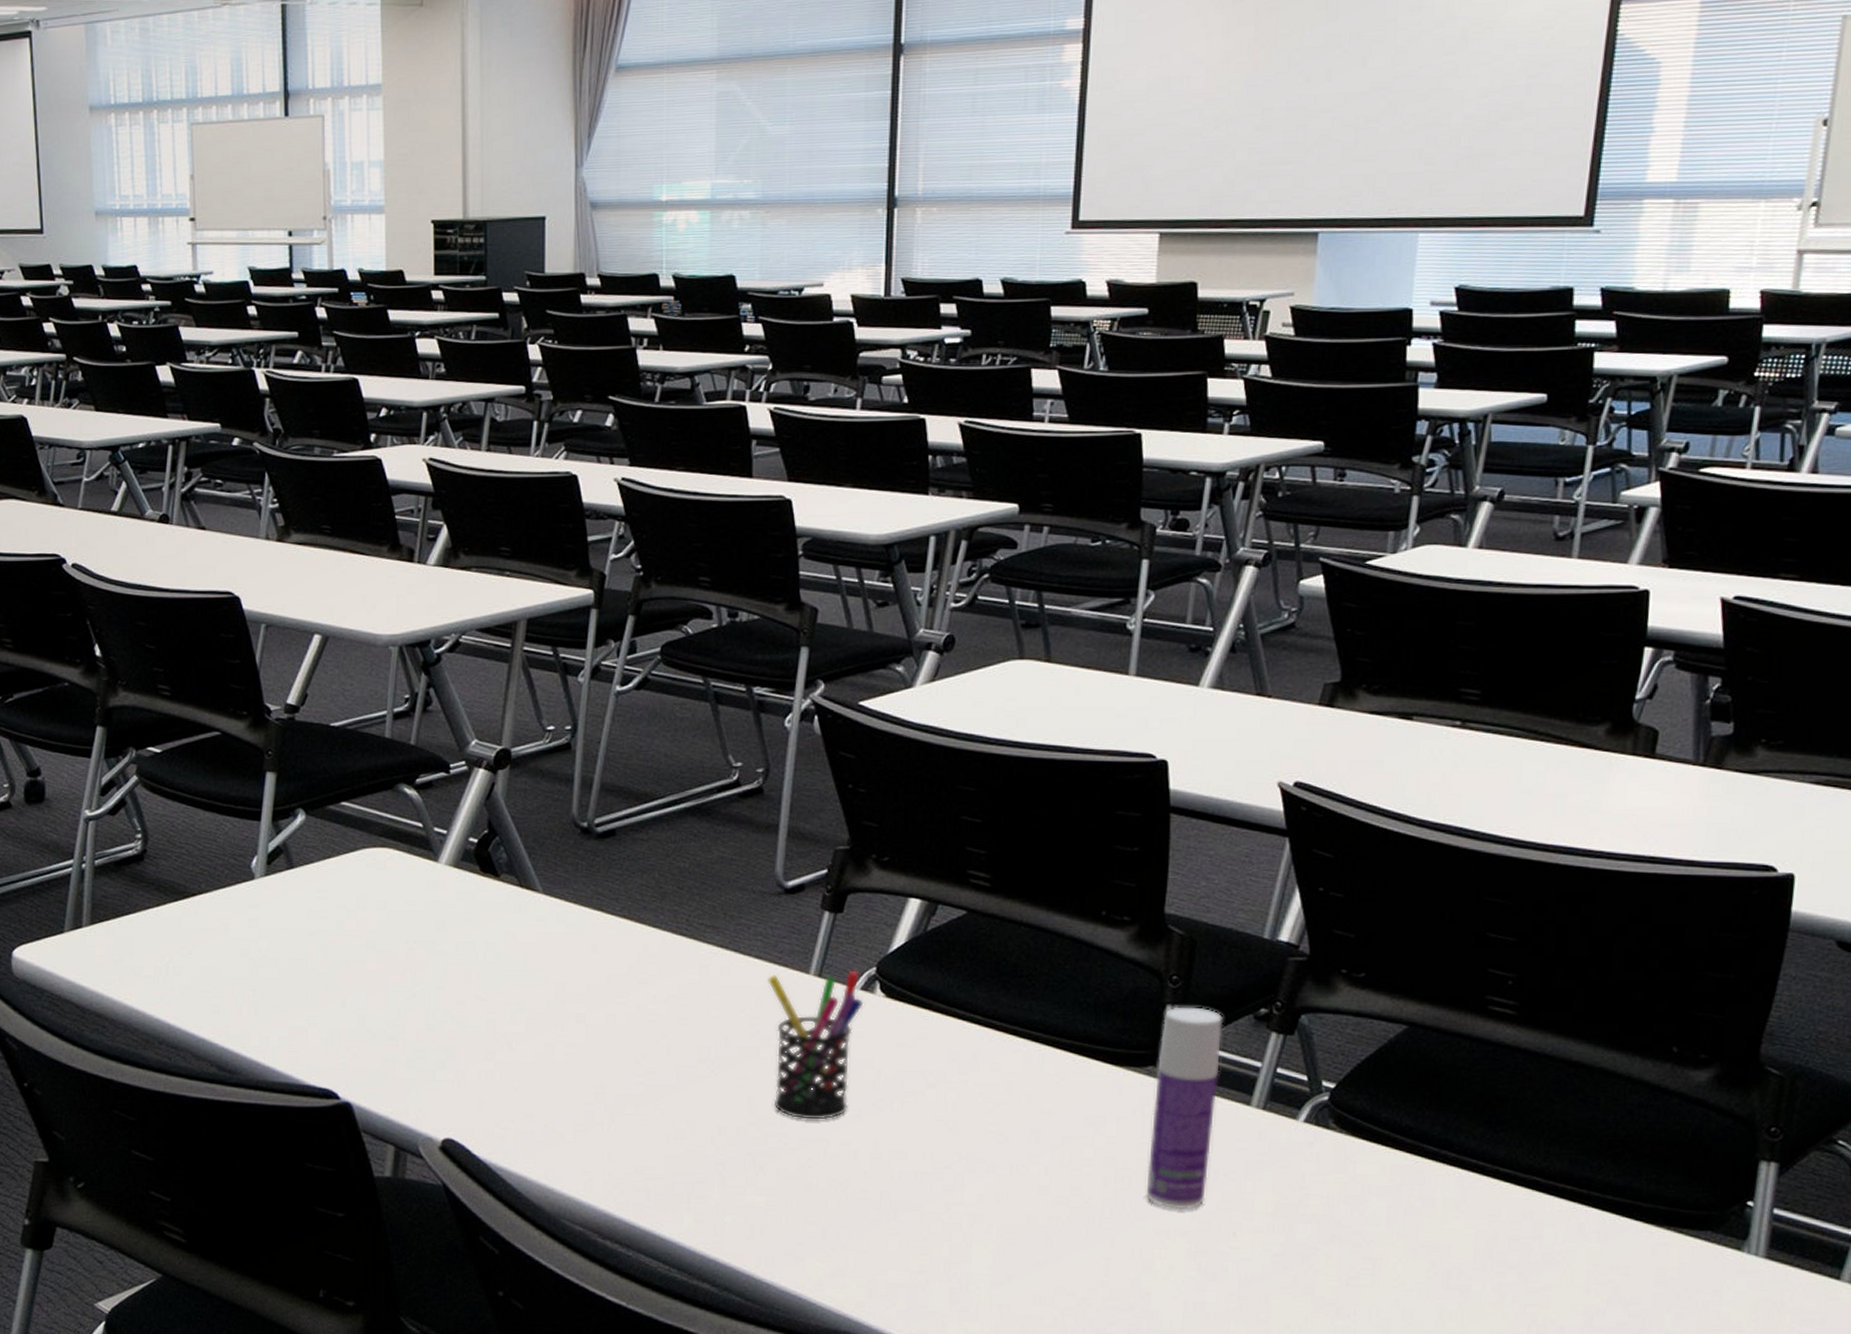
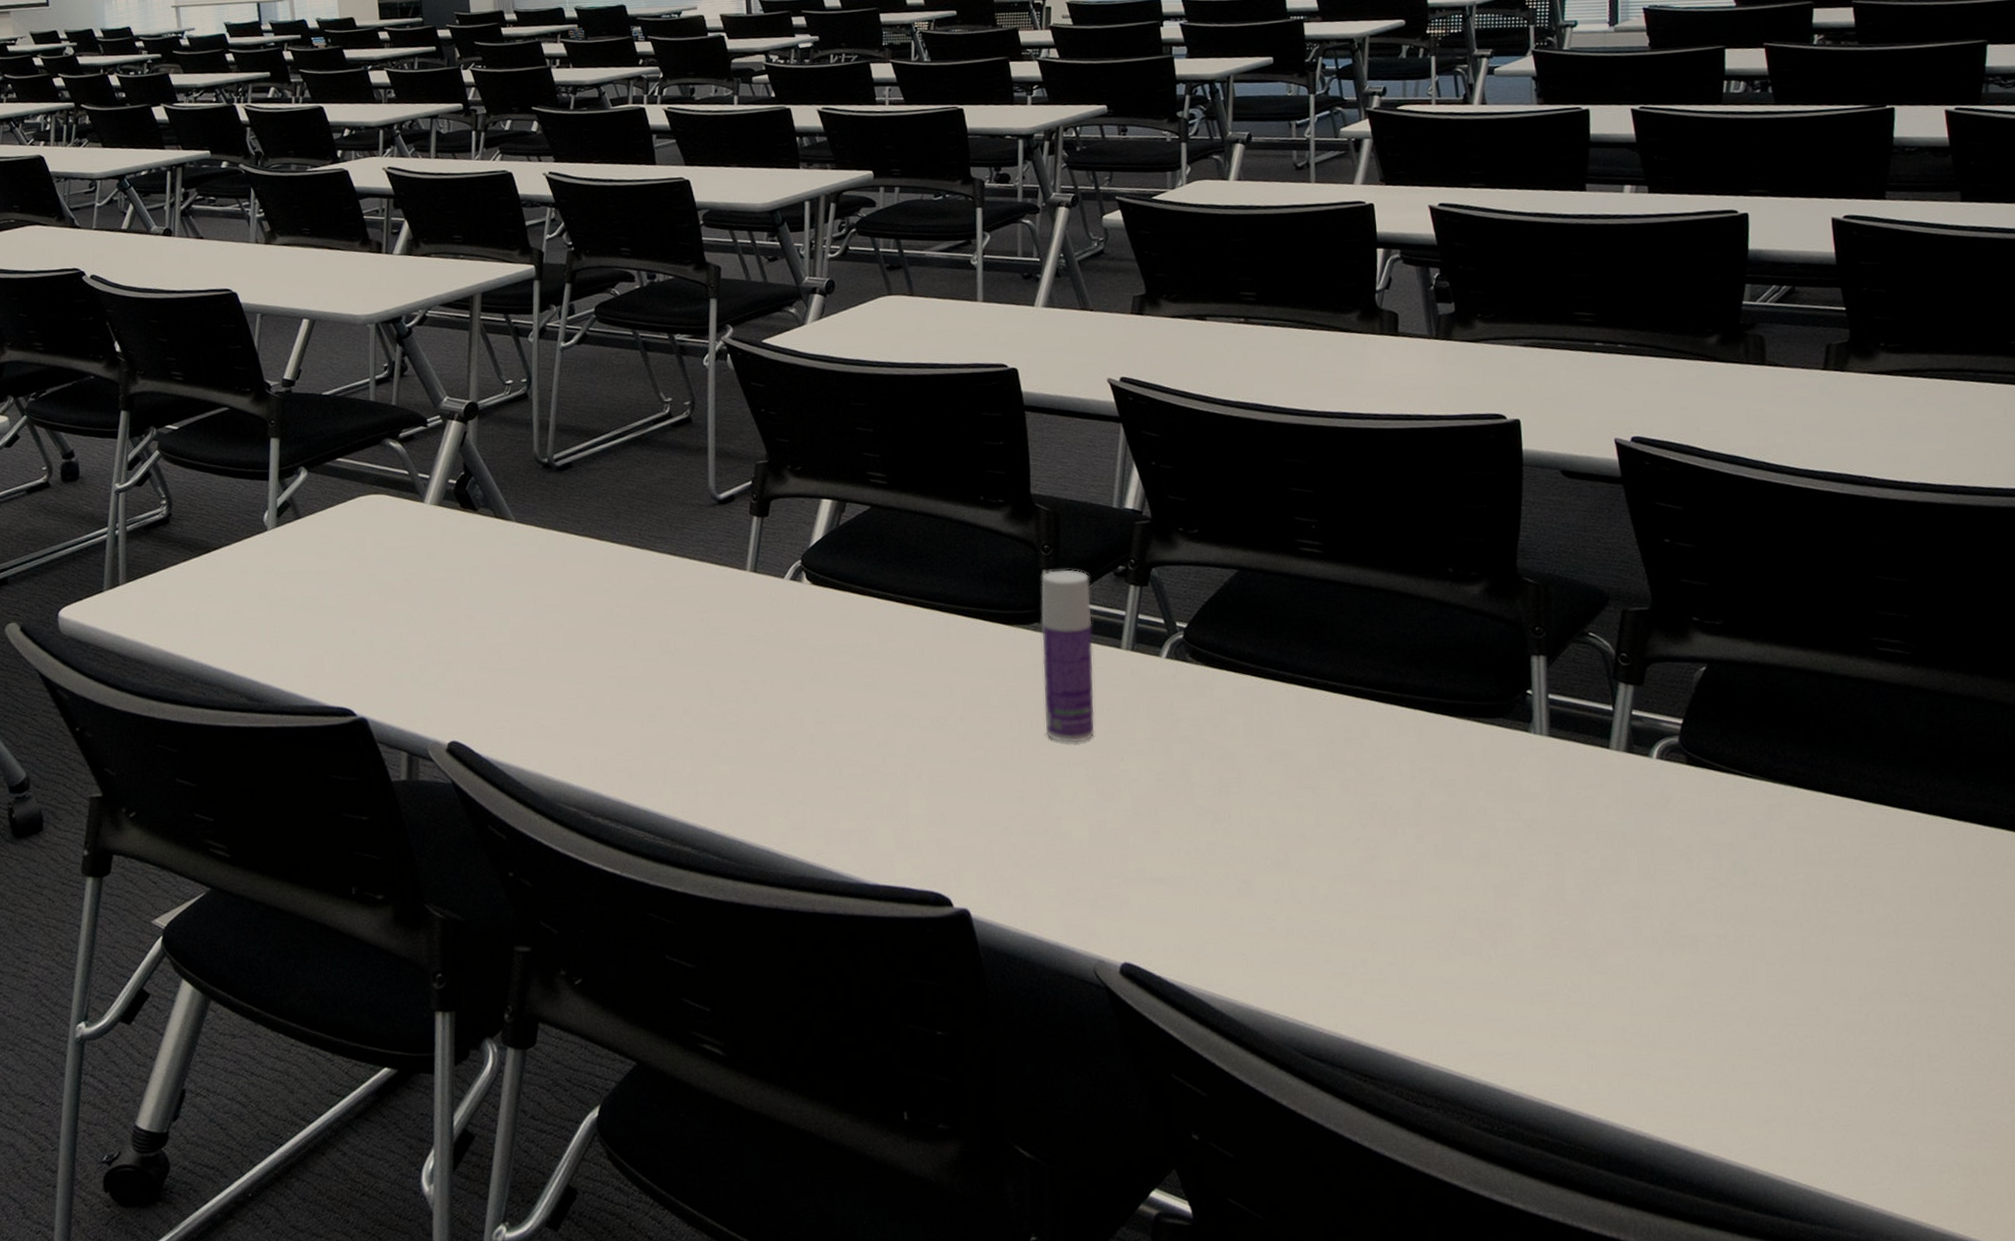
pen holder: present [766,970,864,1120] -> none [711,564,794,696]

